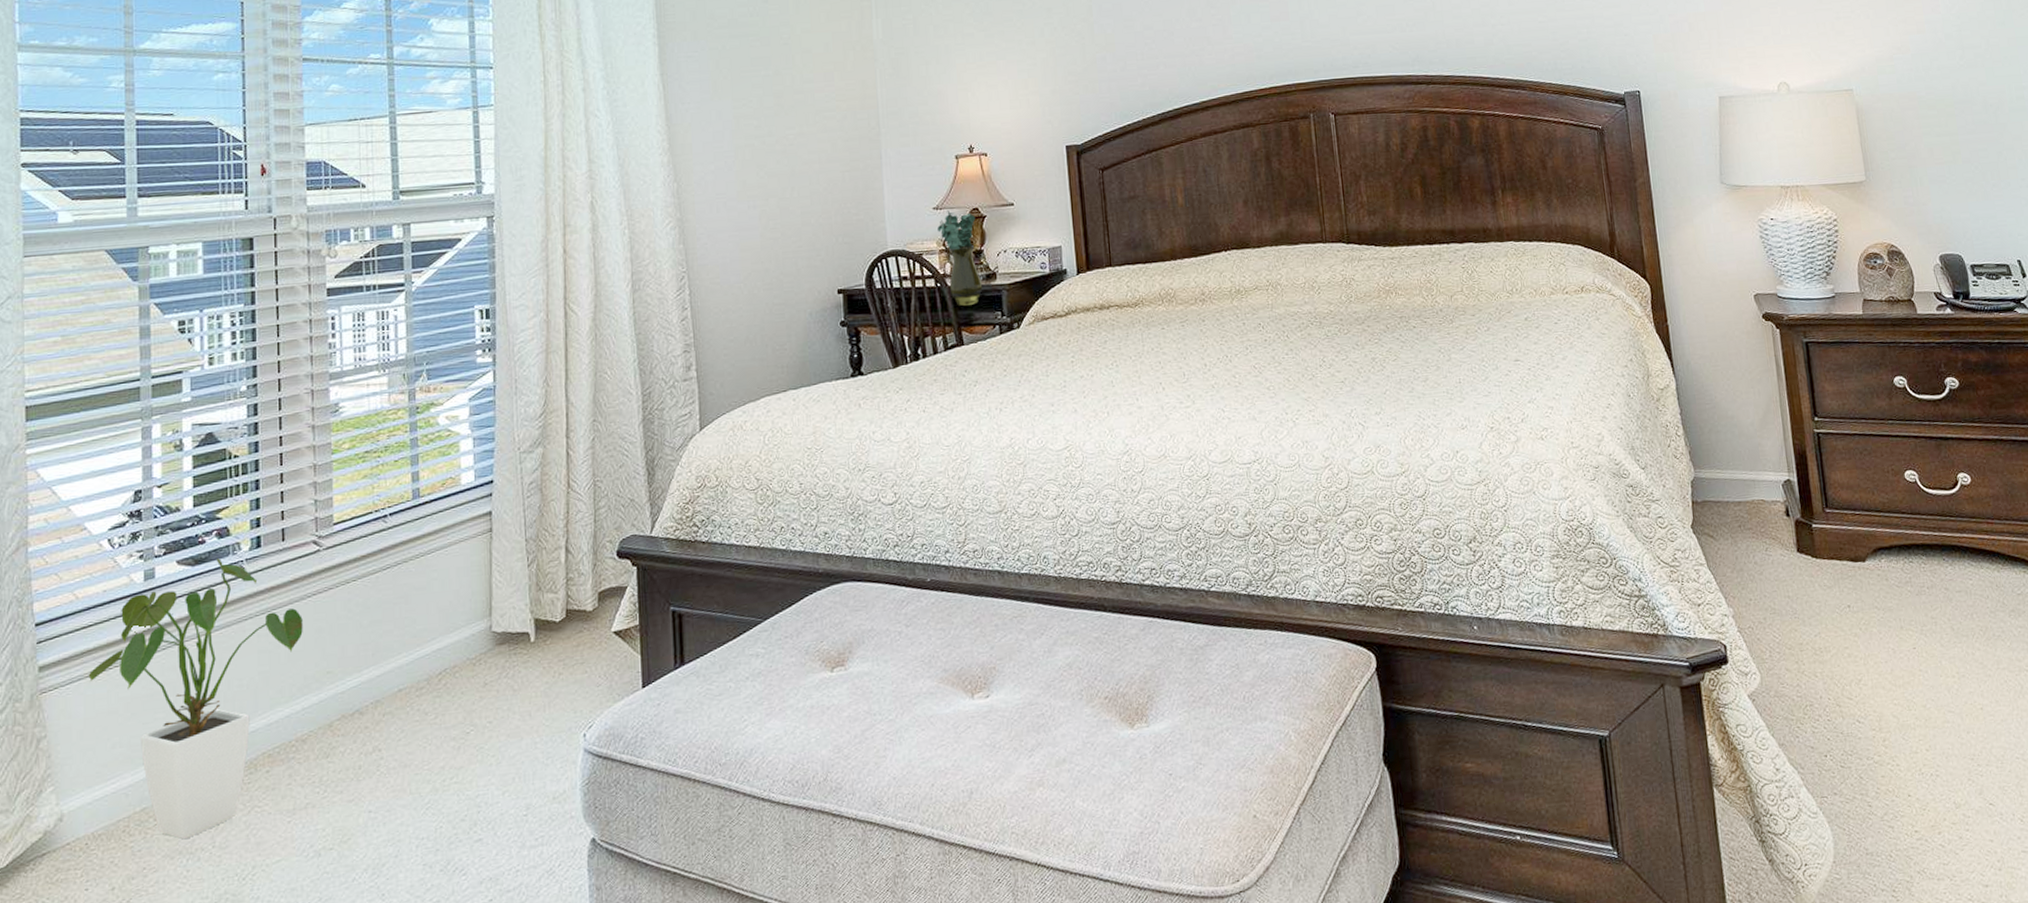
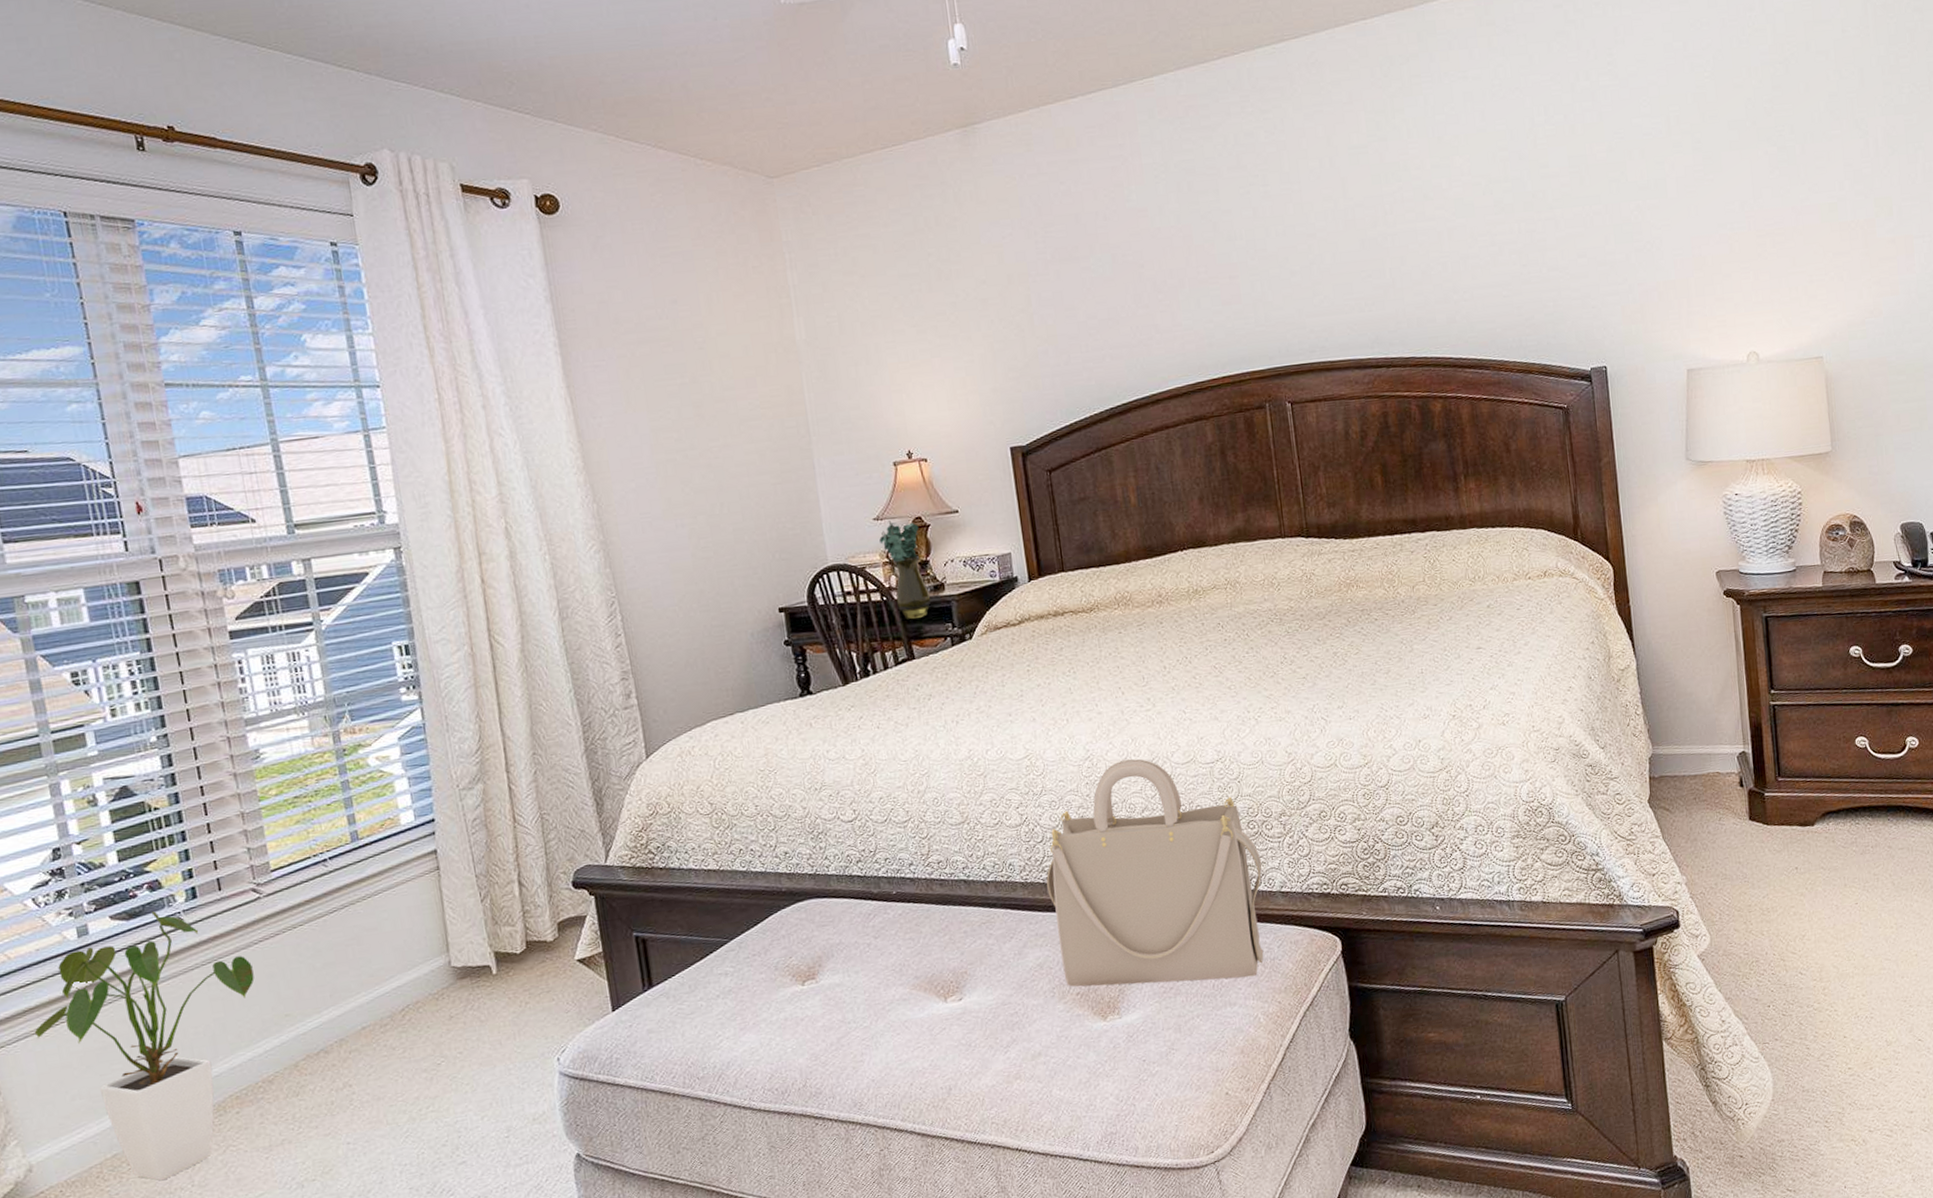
handbag: none [1080,455,1297,691] -> present [1046,759,1264,987]

